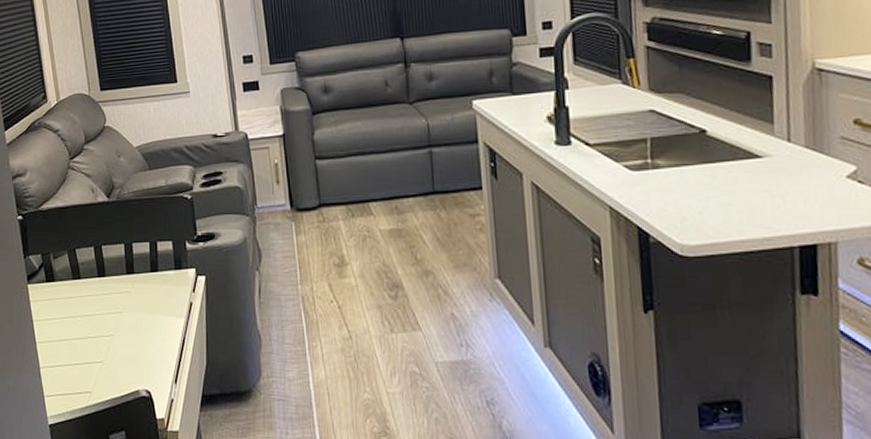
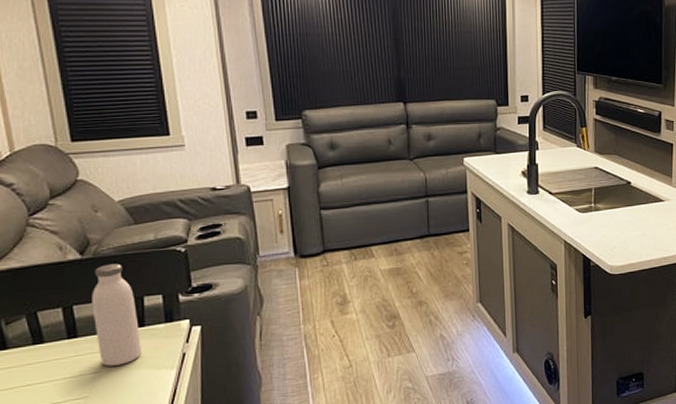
water bottle: none [116,208,156,308] -> present [92,264,141,366]

